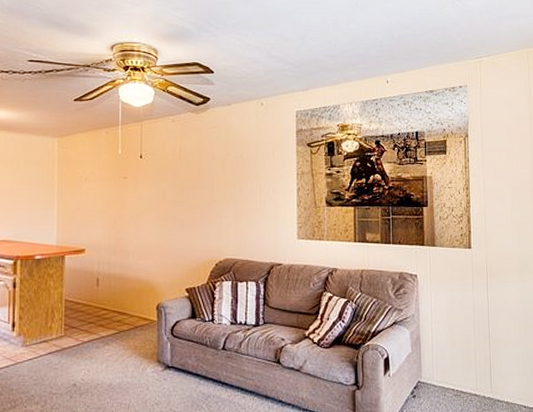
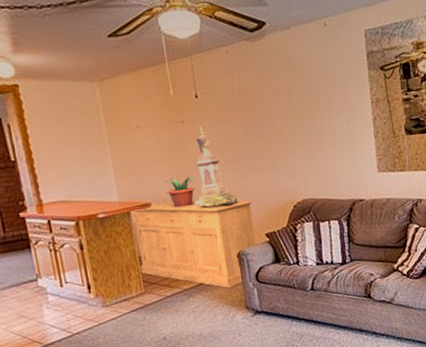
sideboard: none [64,249,177,339] -> present [131,200,256,288]
potted plant: none [100,227,129,256] -> present [163,175,196,208]
decorative urn: none [125,183,164,260] -> present [195,126,238,209]

